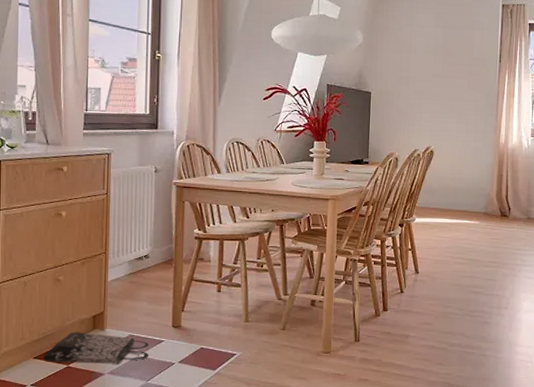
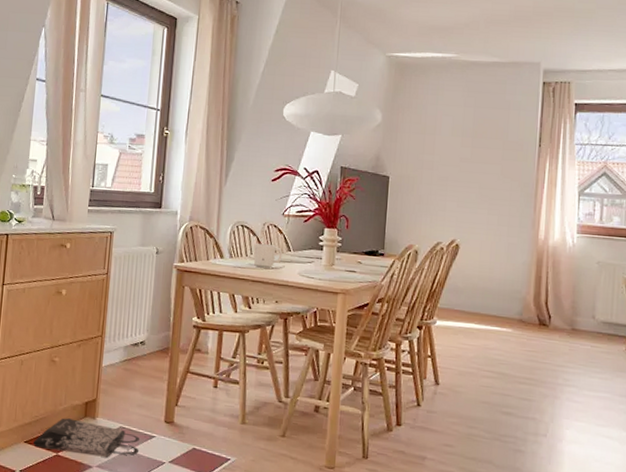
mug: none [249,158,276,179] -> present [253,244,282,267]

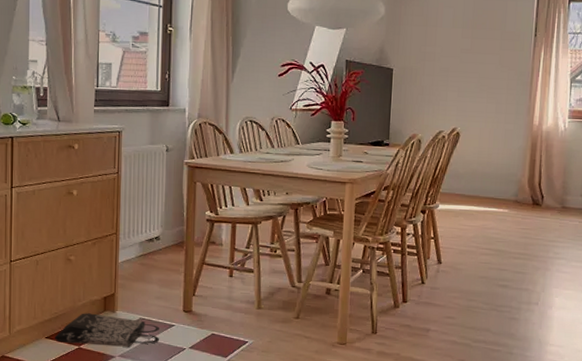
mug: present [253,244,282,267] -> none [263,138,291,161]

